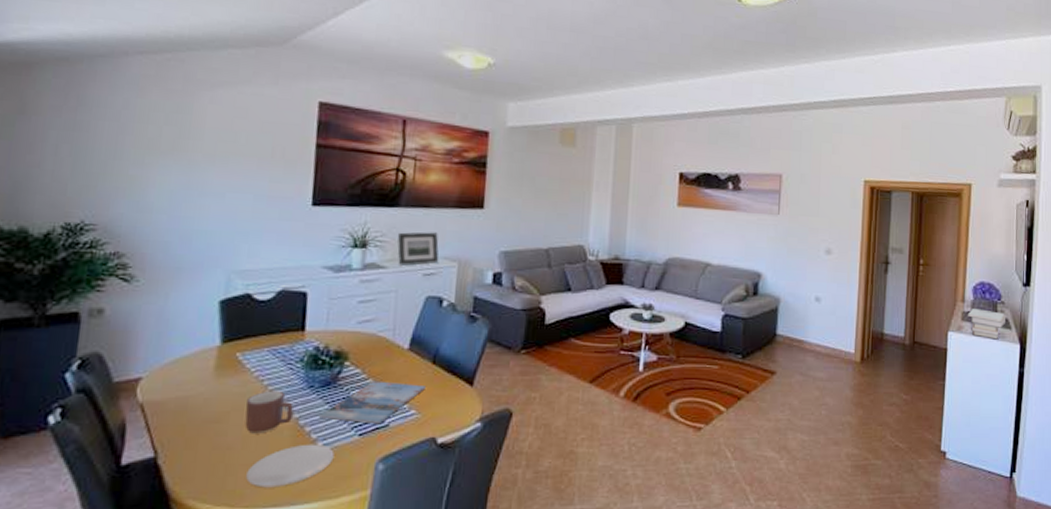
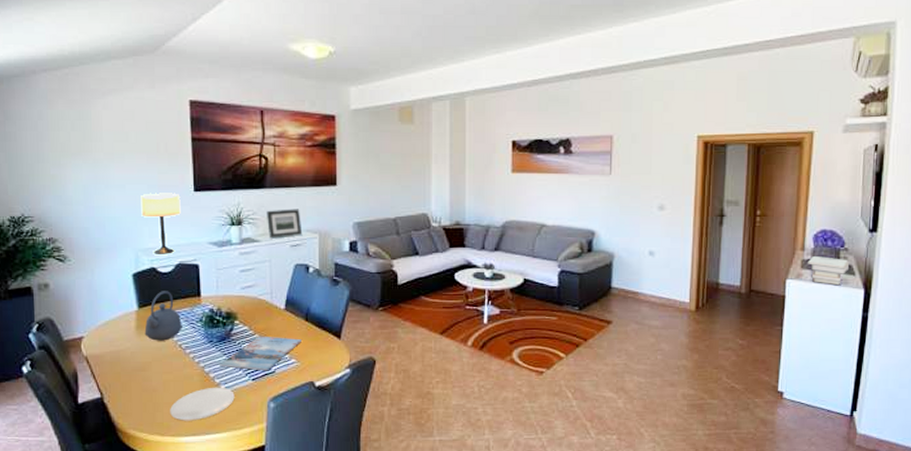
teapot: none [225,322,277,385] -> present [144,291,182,341]
table lamp: none [241,206,293,279] -> present [141,194,181,254]
mug: present [244,390,293,434] -> none [162,345,199,379]

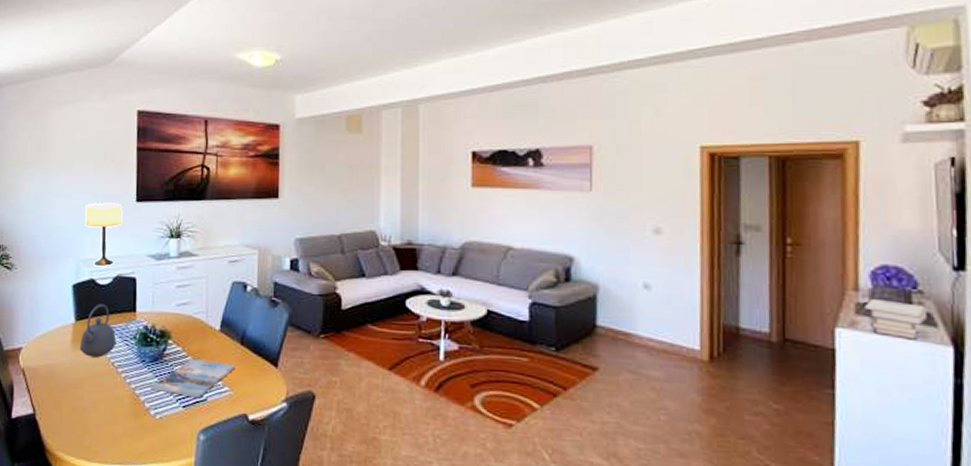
plate: present [170,387,235,421] -> none [98,411,164,448]
picture frame: present [267,209,303,239] -> none [206,222,242,253]

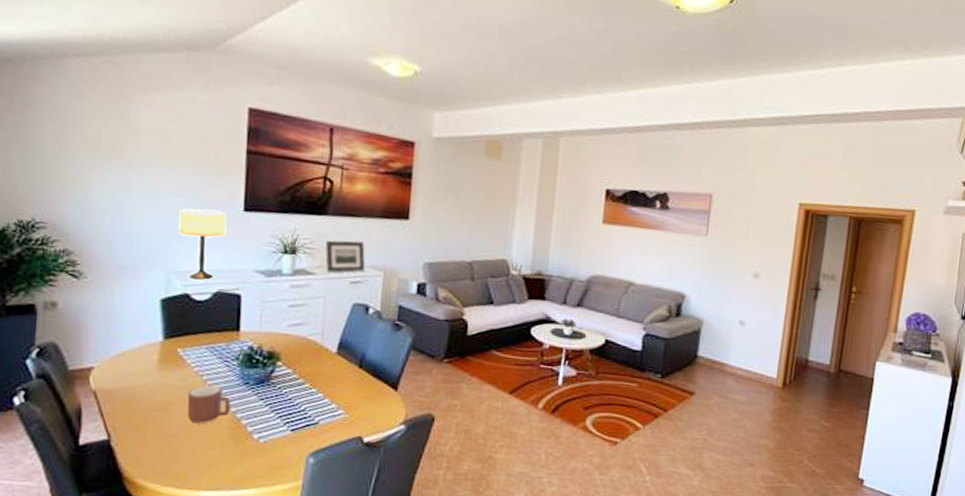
teapot: present [79,304,116,358] -> none [168,321,215,379]
mug: none [95,362,130,400] -> present [187,385,231,424]
magazine: present [151,358,236,399] -> none [254,381,352,422]
picture frame: none [206,222,242,253] -> present [325,240,366,273]
books: present [865,298,928,340] -> none [899,338,940,372]

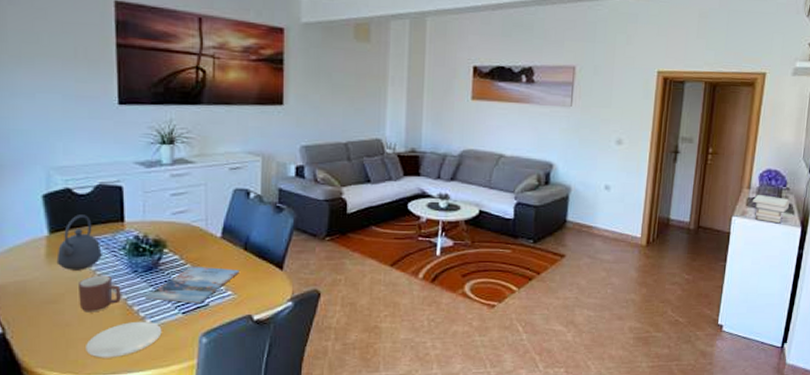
teapot: none [168,321,215,379] -> present [56,214,102,270]
table lamp: present [178,209,226,280] -> none [54,105,102,174]
plate: none [190,435,269,474] -> present [86,321,162,358]
magazine: none [254,381,352,422] -> present [145,266,239,304]
picture frame: present [325,240,366,273] -> none [203,128,244,160]
books: none [899,338,940,372] -> present [753,194,790,224]

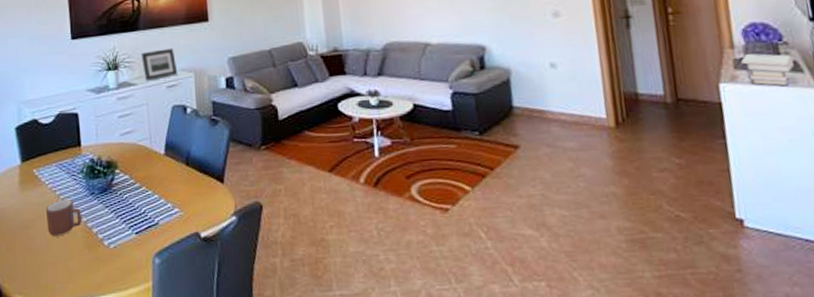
teapot: present [56,214,102,270] -> none [28,142,64,196]
plate: present [86,321,162,358] -> none [54,243,119,283]
magazine: present [145,266,239,304] -> none [102,184,184,223]
picture frame: none [203,128,244,160] -> present [142,48,178,81]

